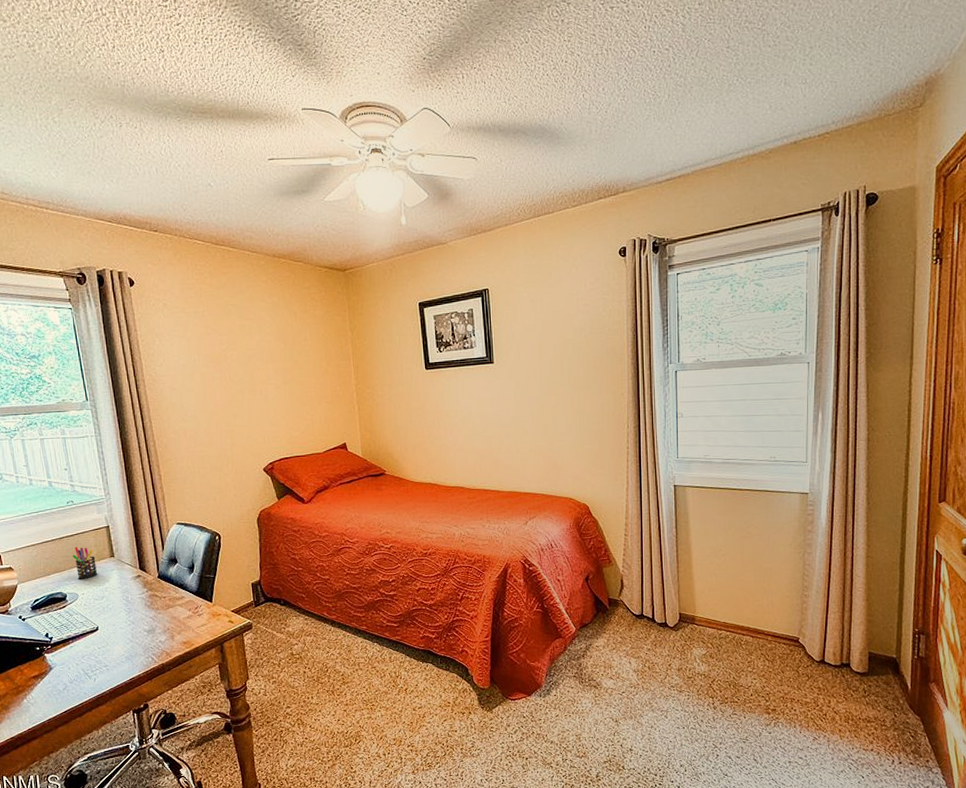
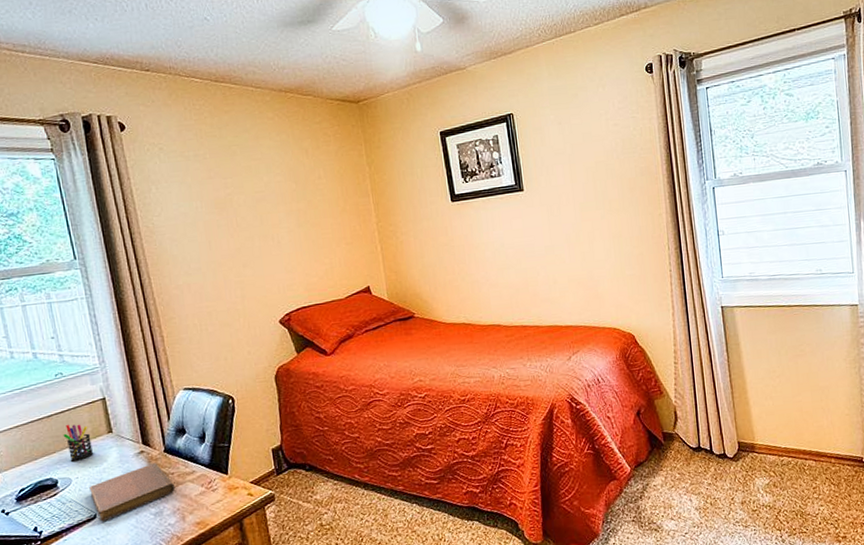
notebook: none [93,587,167,633] -> present [89,463,176,521]

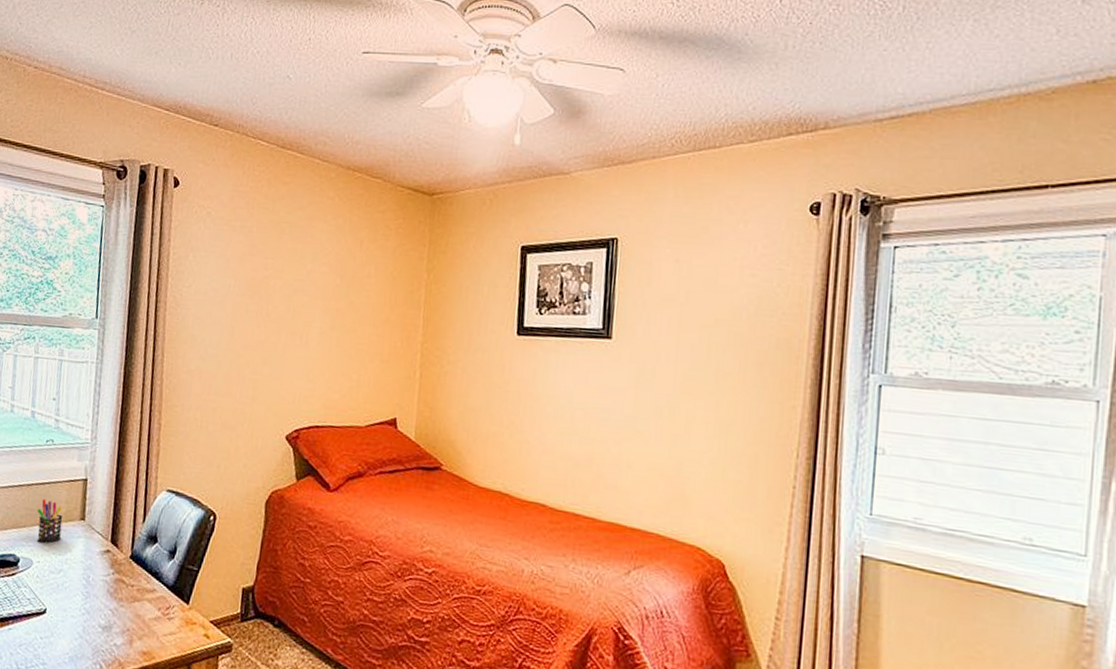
notebook: present [89,463,176,521] -> none [46,567,132,620]

